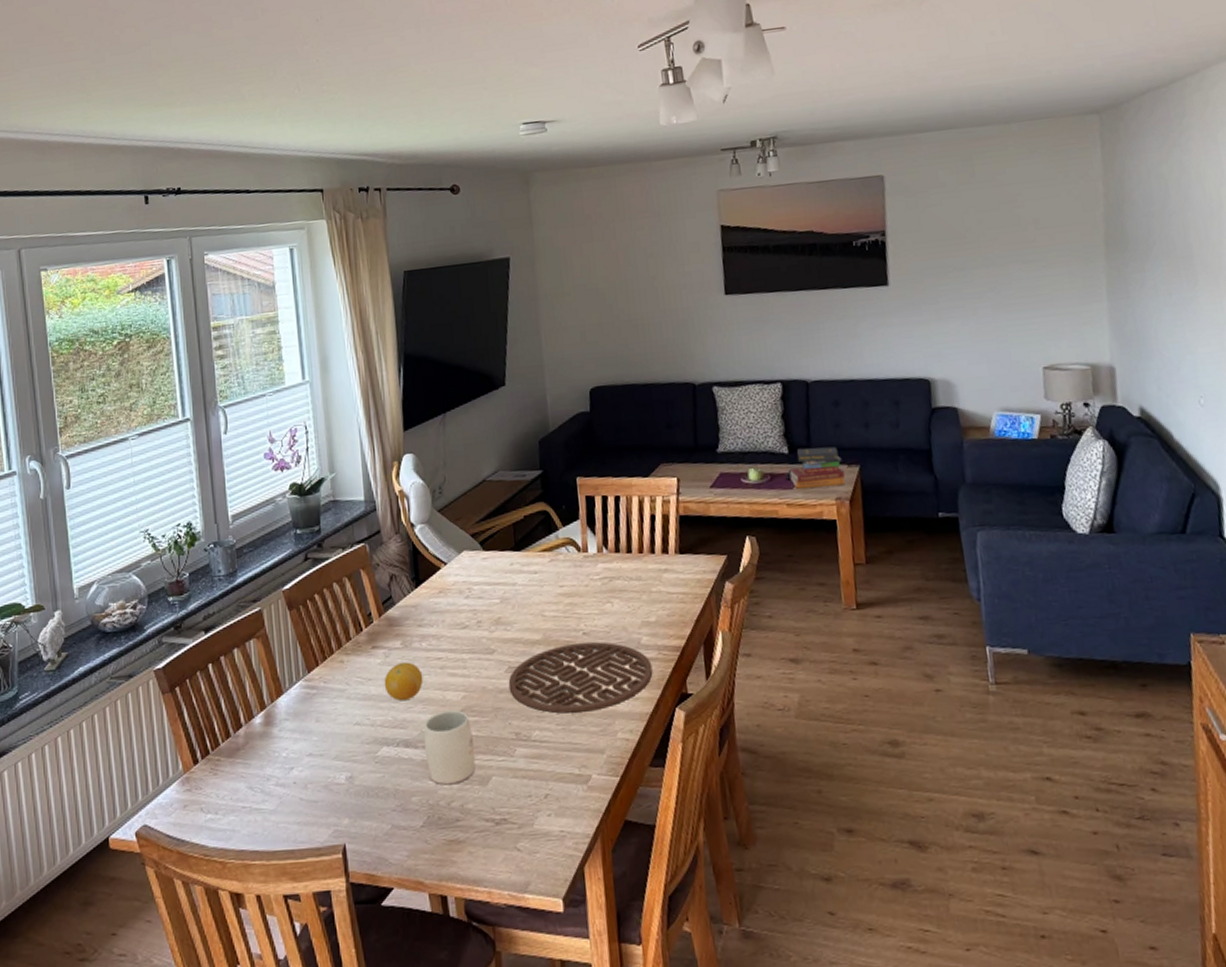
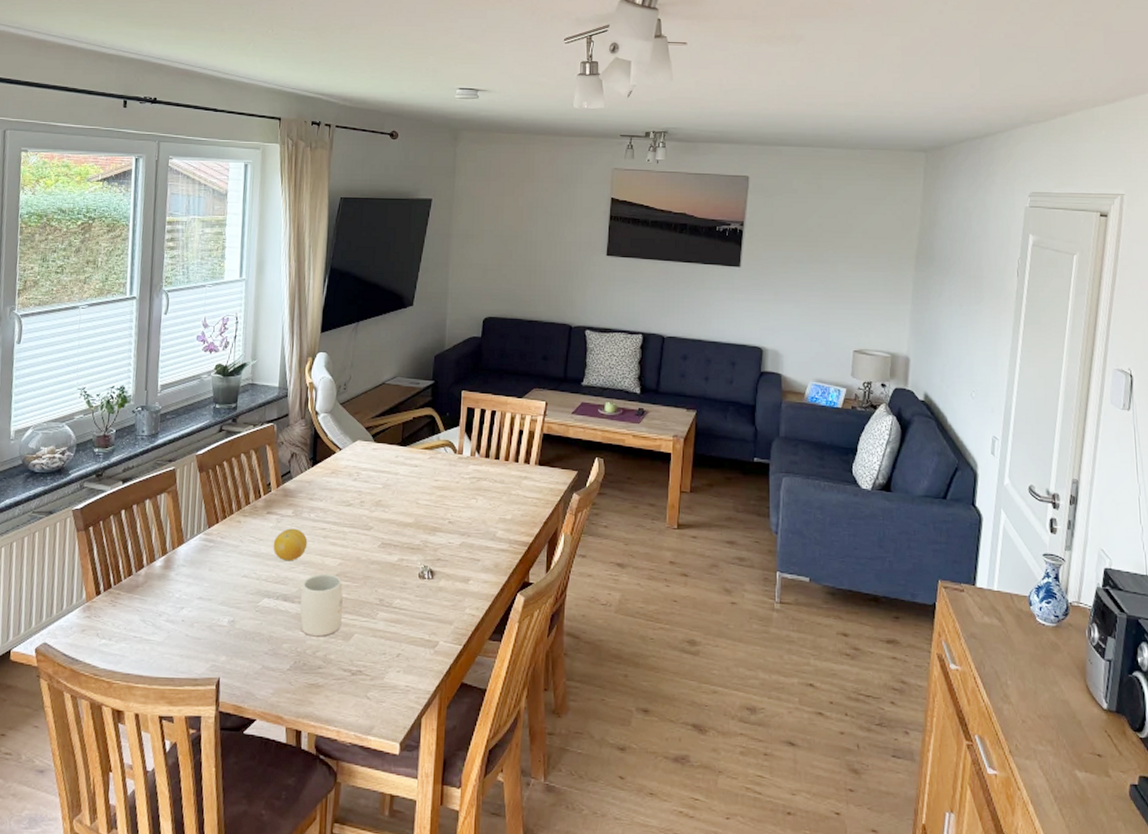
placemat: present [508,642,653,714] -> none [379,530,503,588]
books: present [789,446,845,489] -> none [638,390,683,426]

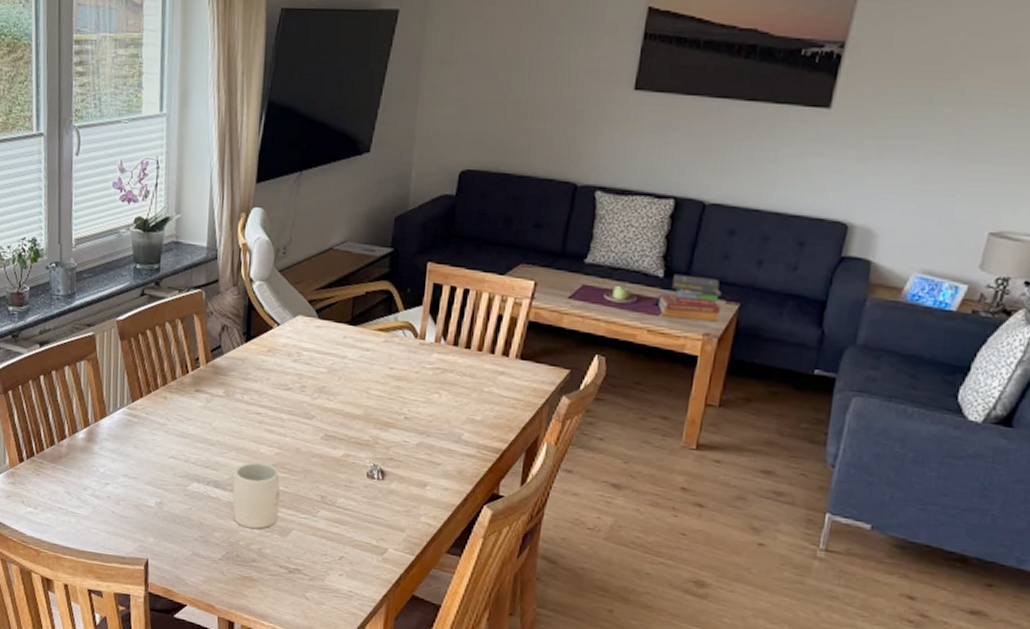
fruit: present [273,528,308,562] -> none [202,409,241,446]
books: none [638,390,683,426] -> present [658,274,722,322]

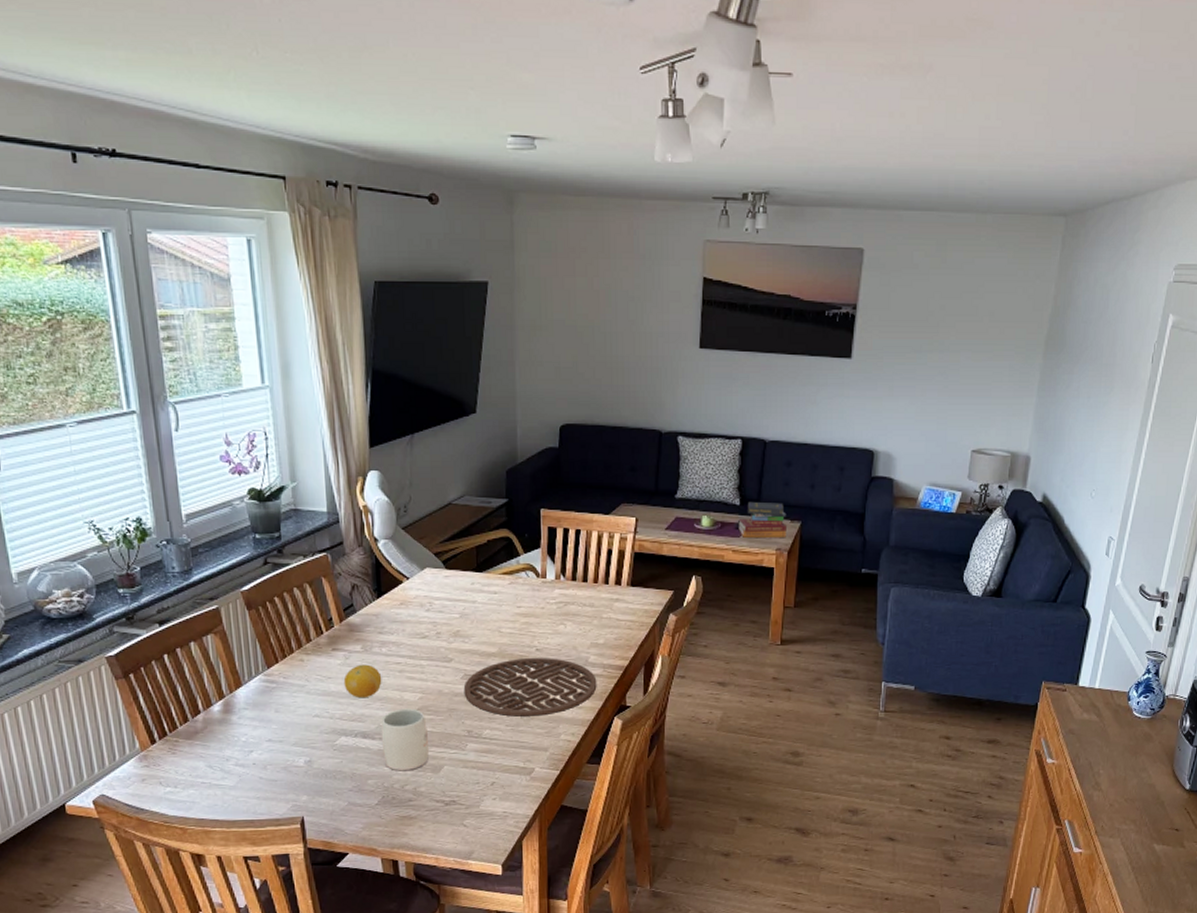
fruit: none [202,409,241,446] -> present [343,664,382,699]
placemat: none [322,425,469,492] -> present [463,658,597,717]

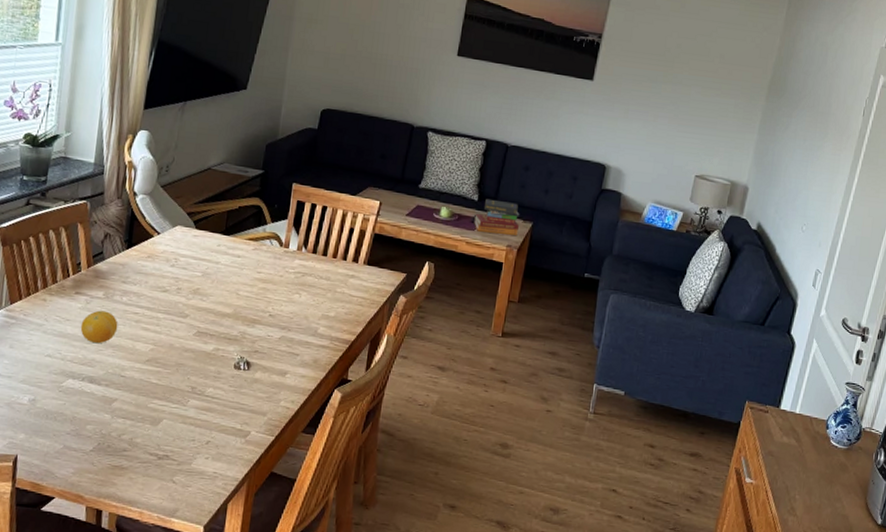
mug: present [380,708,429,771] -> none [106,358,154,421]
placemat: present [463,658,597,717] -> none [194,321,323,380]

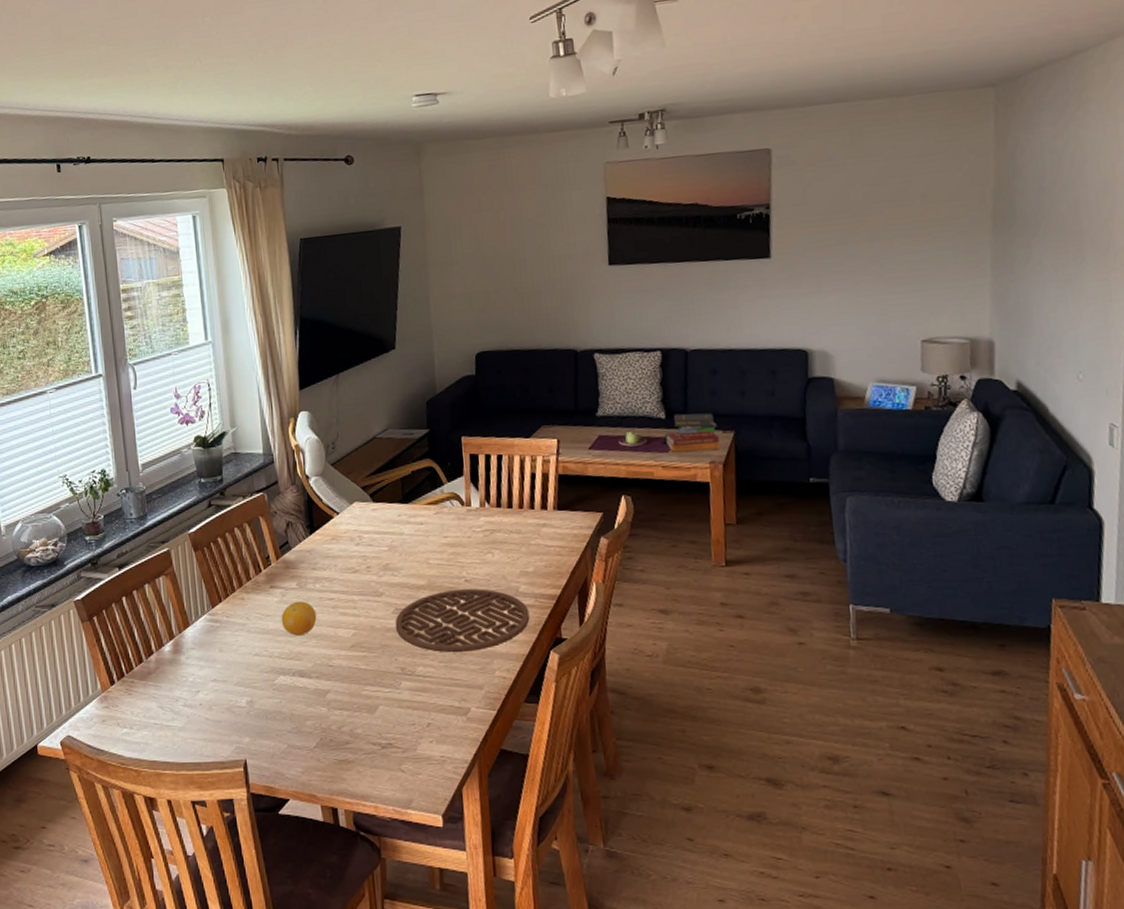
placemat: none [194,321,323,380] -> present [395,589,530,652]

